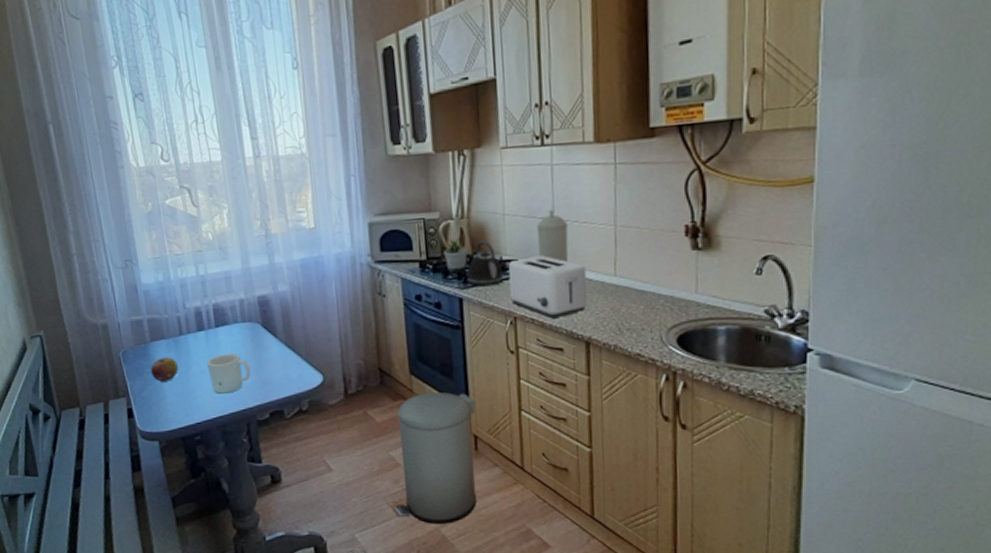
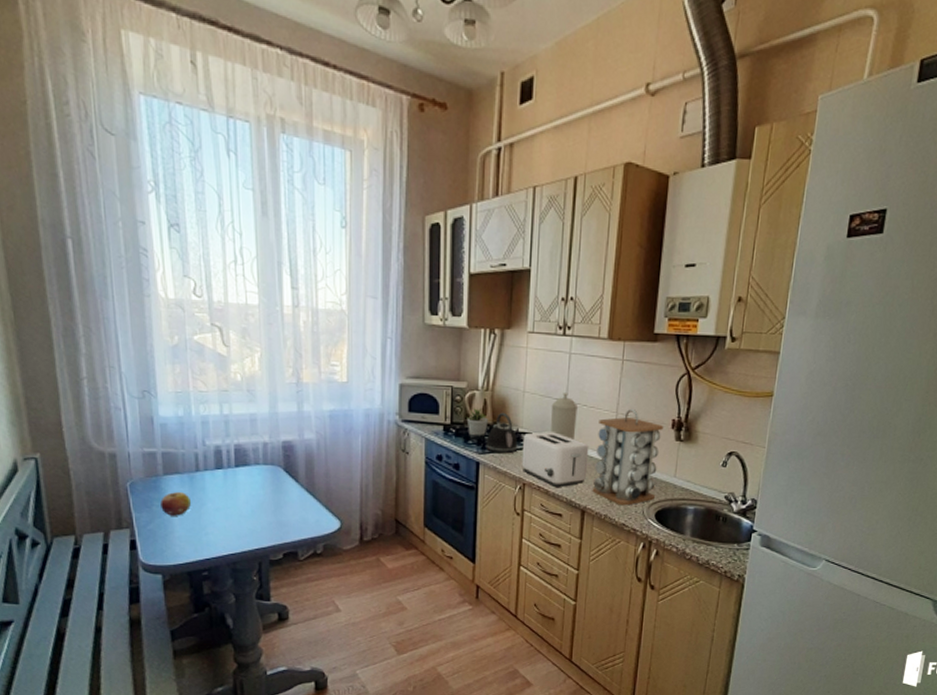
mug: present [207,353,251,394] -> none [223,494,268,532]
pedal bin: present [393,392,476,524] -> none [395,544,480,663]
spice rack: none [594,218,676,333] -> present [592,408,664,506]

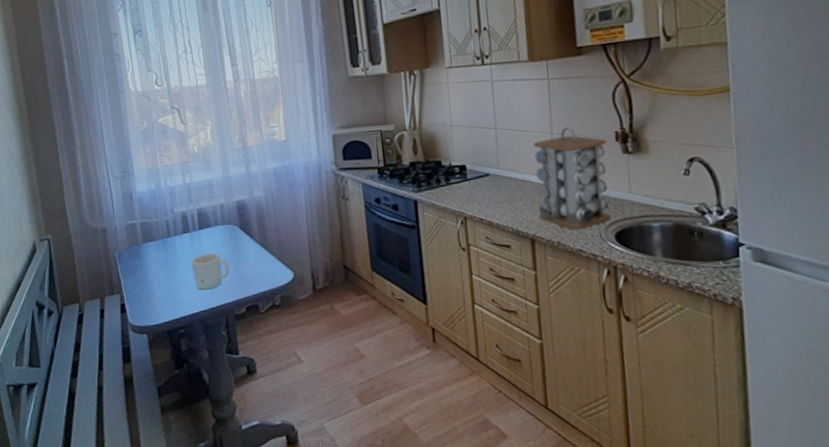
fruit: present [160,492,192,516] -> none [142,257,167,279]
mug: none [223,494,268,532] -> present [191,253,230,290]
potted plant: present [465,408,488,439] -> none [397,147,420,179]
kettle: present [486,412,518,454] -> none [421,148,454,190]
toaster: present [521,431,589,487] -> none [456,161,530,217]
canister: present [551,393,578,439] -> none [480,120,511,167]

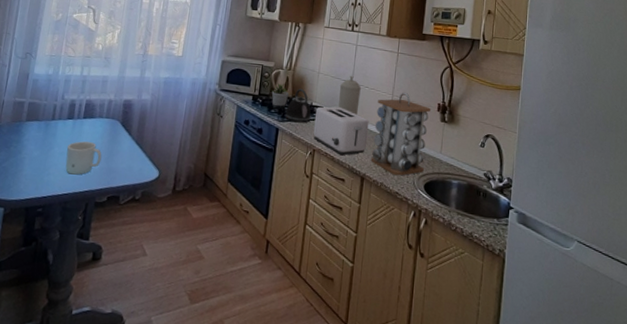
potted plant: none [397,147,420,179] -> present [270,83,289,109]
kettle: none [421,148,454,190] -> present [285,88,311,123]
toaster: none [456,161,530,217] -> present [313,106,369,155]
canister: none [480,120,511,167] -> present [338,76,361,115]

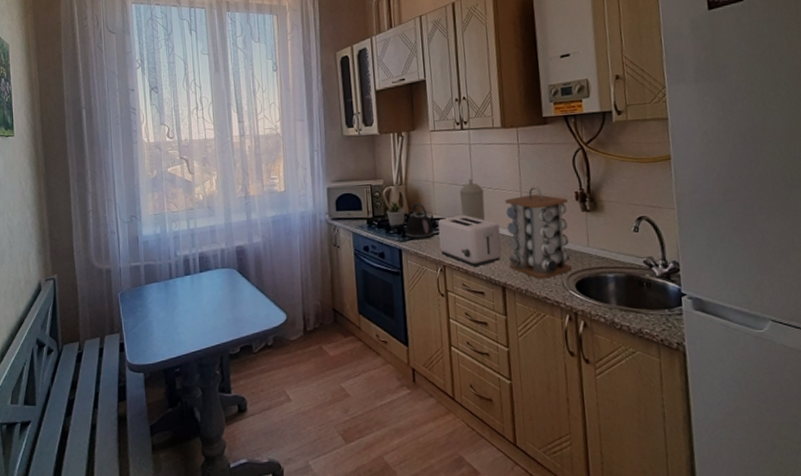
mug: present [65,141,102,175] -> none [191,295,226,330]

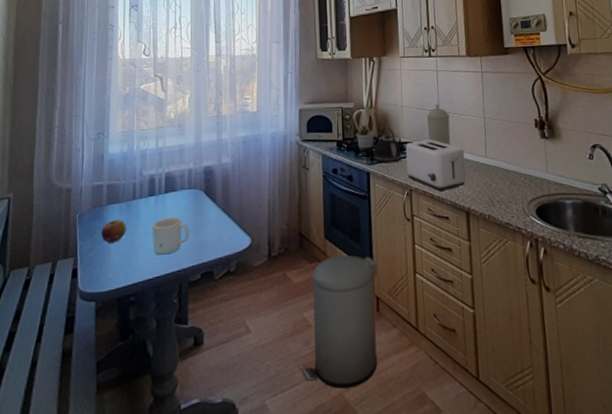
fruit: none [143,298,167,319] -> present [101,220,127,243]
mug: none [191,295,226,330] -> present [152,217,189,255]
pedal bin: none [343,329,415,452] -> present [303,255,378,388]
spice rack: present [505,186,572,279] -> none [469,112,532,205]

